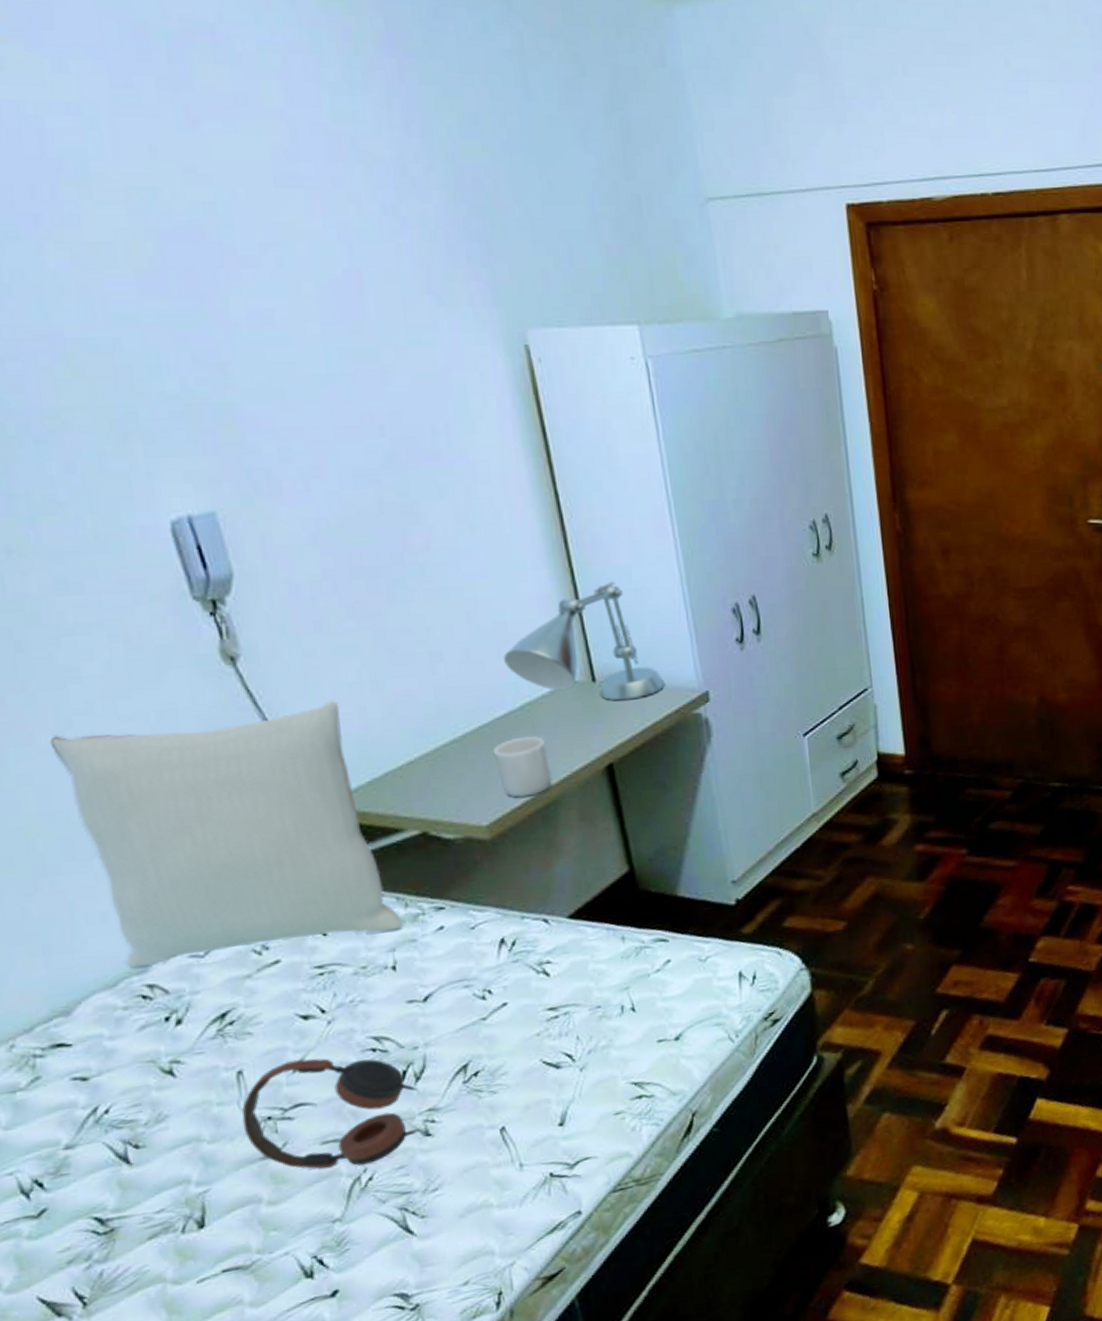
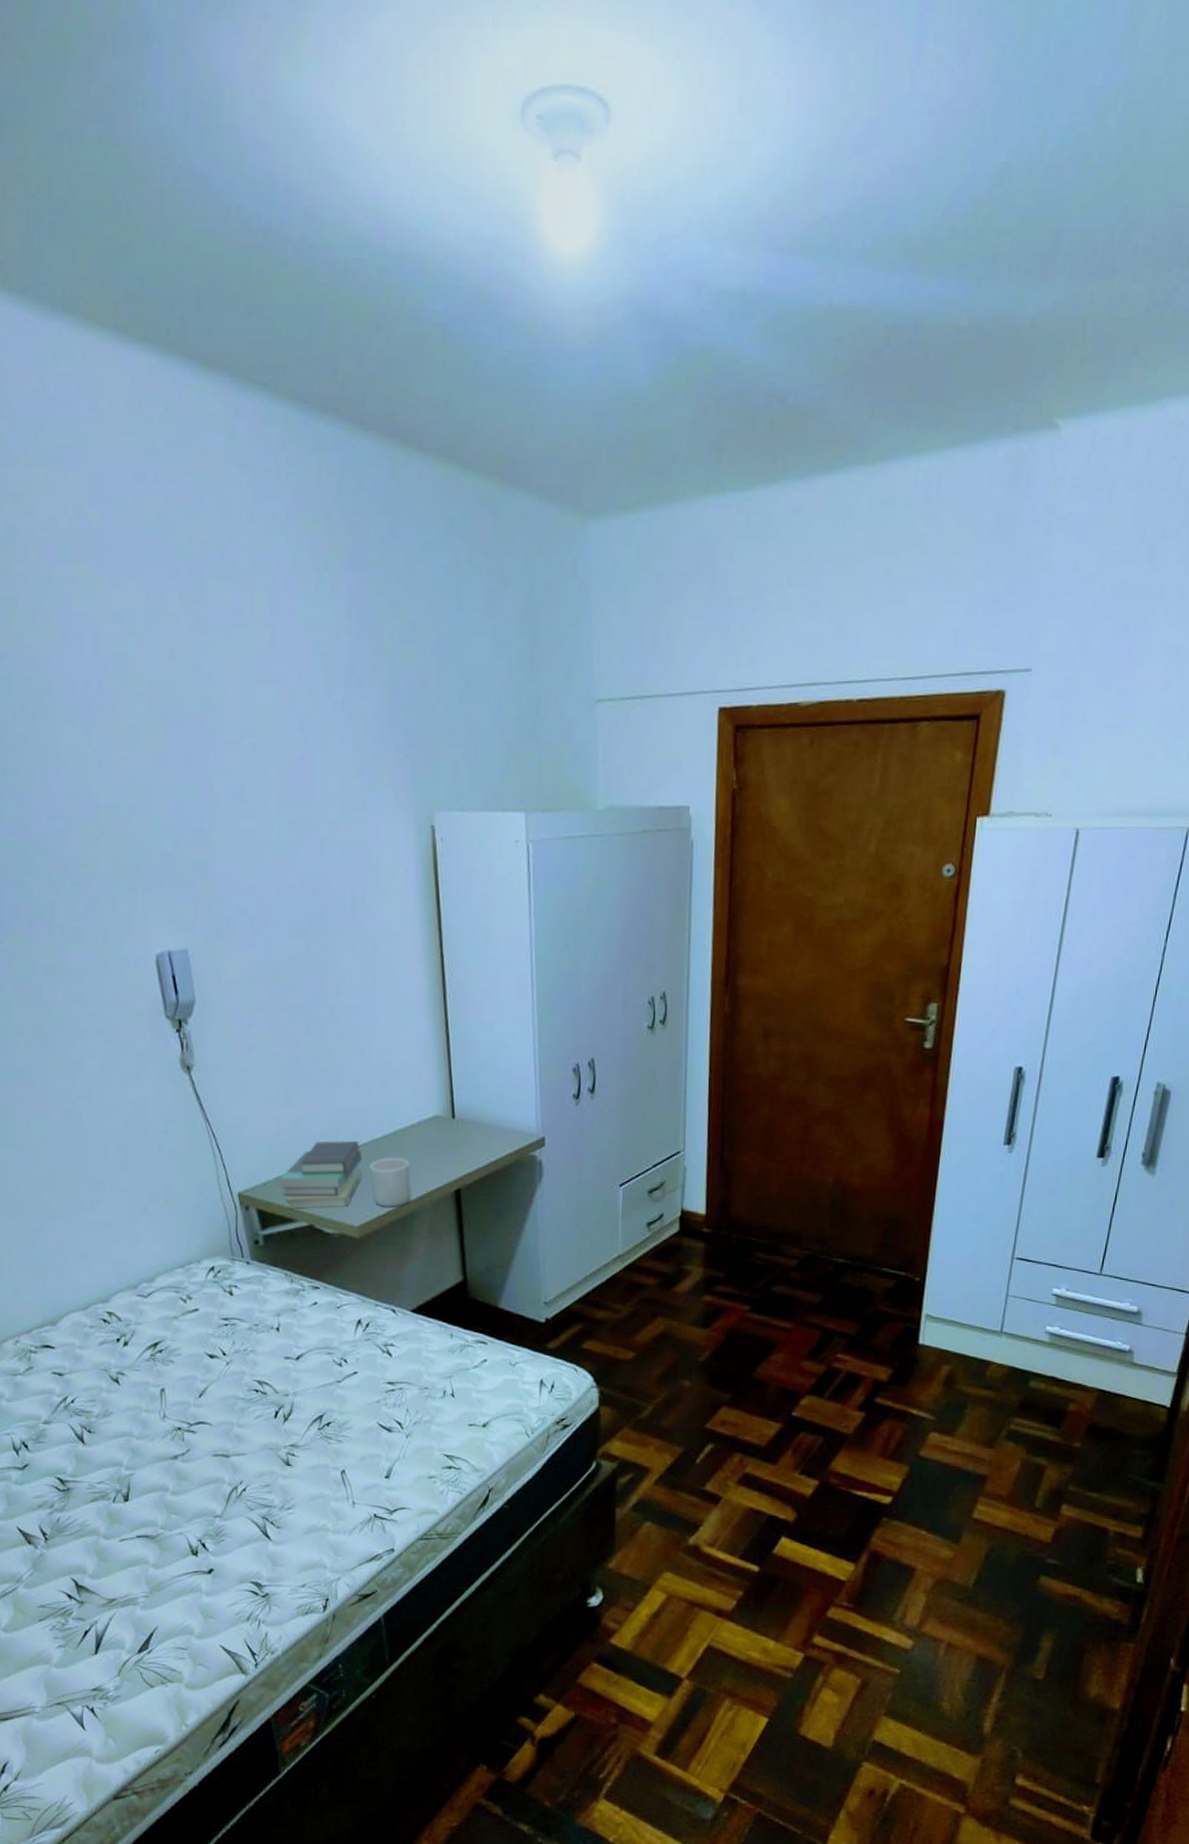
pillow: present [49,701,403,968] -> none [60,1110,288,1300]
headphones: present [242,1058,419,1169] -> none [161,1388,285,1478]
books: none [375,722,485,816] -> present [280,1140,363,1209]
desk lamp: present [504,582,665,701] -> none [386,1035,510,1137]

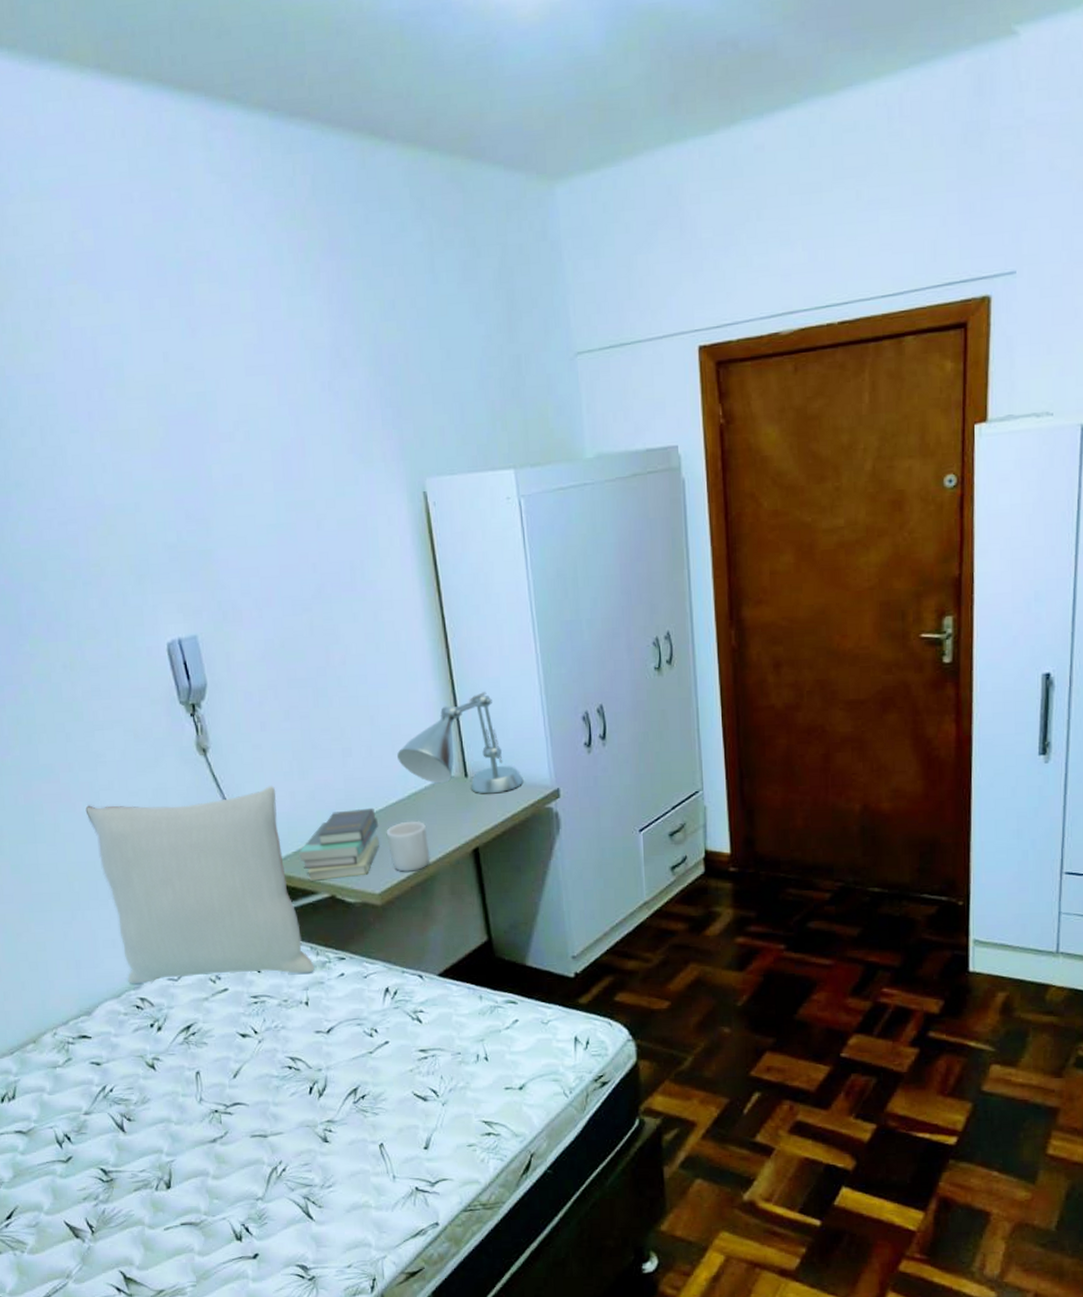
pillow: none [60,1110,288,1300] -> present [85,786,315,984]
desk lamp: none [386,1035,510,1137] -> present [397,692,524,794]

